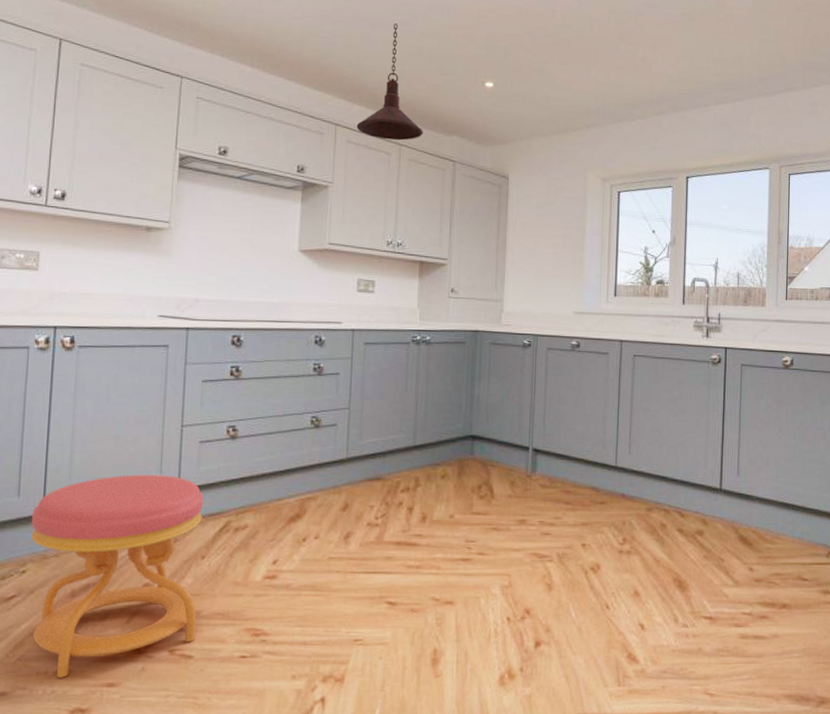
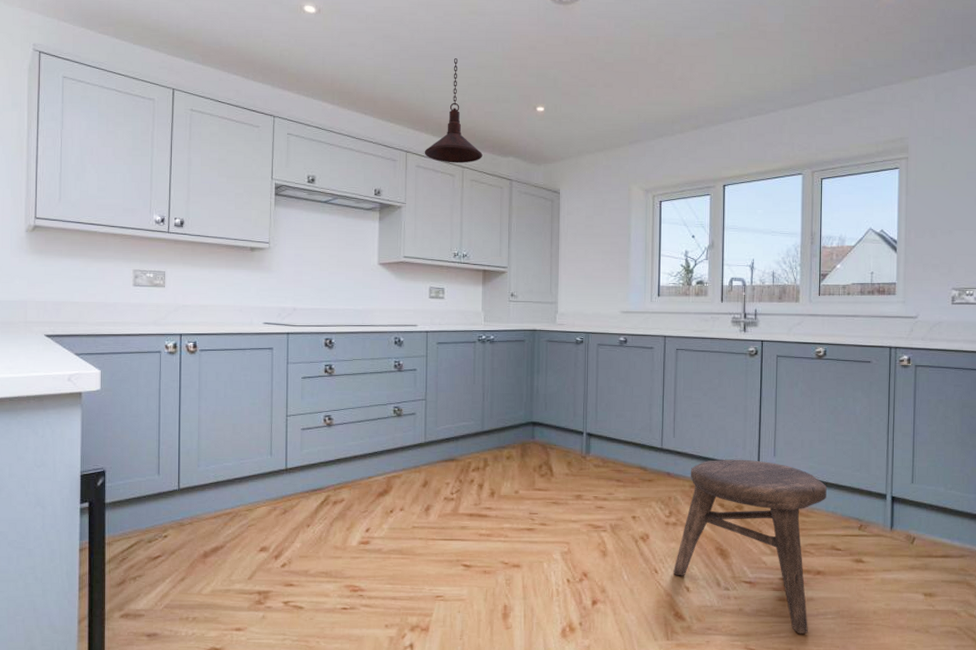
stool: present [31,474,203,678] -> none [169,457,307,623]
stool: none [627,478,793,675] -> present [673,459,827,633]

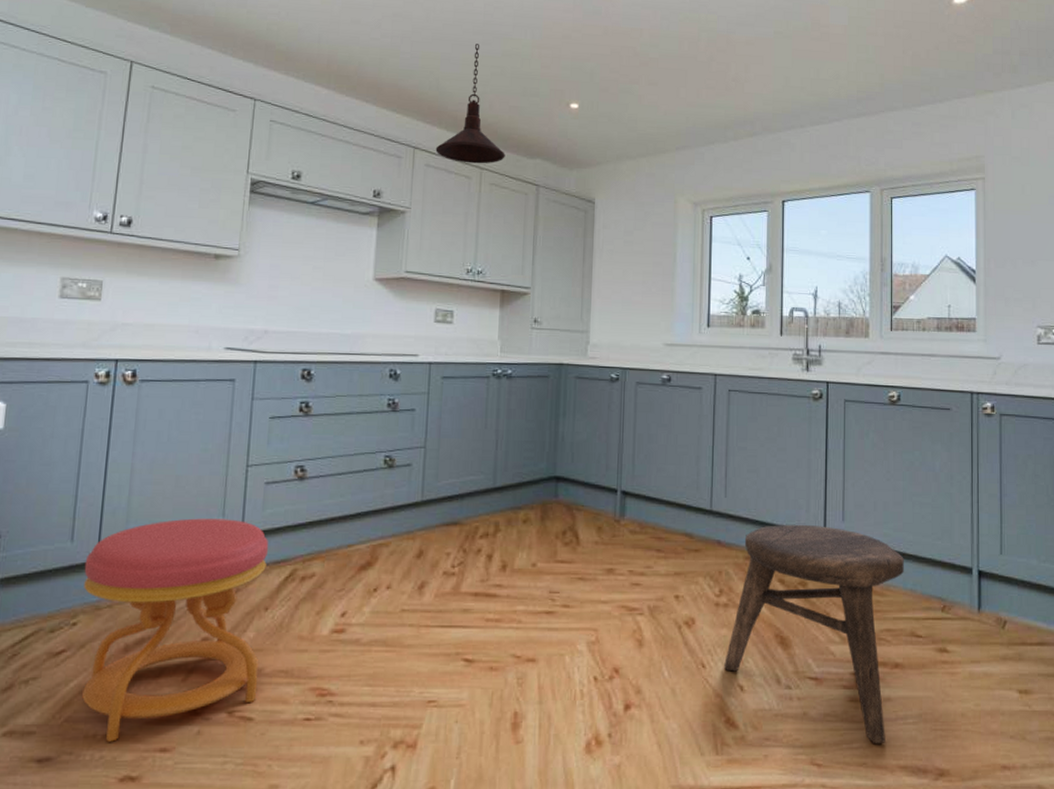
stool: none [169,457,307,623] -> present [82,518,268,742]

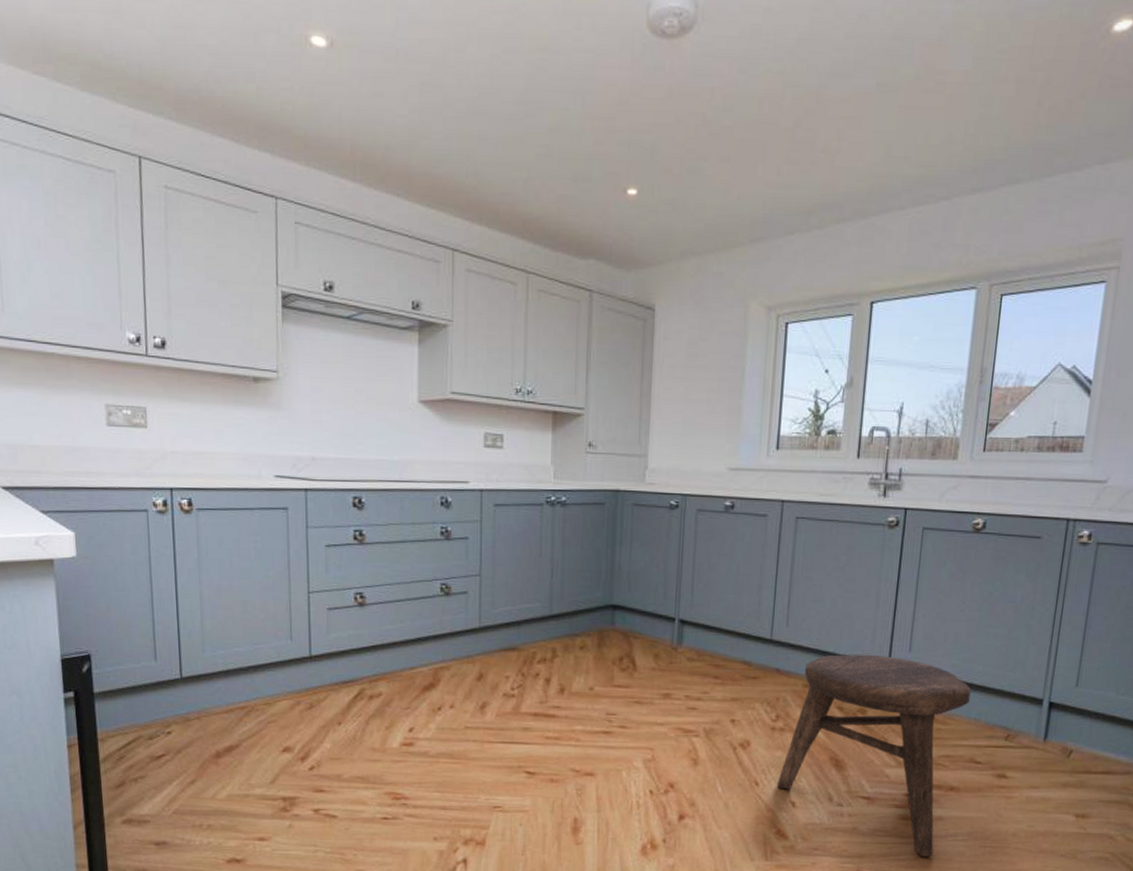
stool: present [82,518,268,742] -> none [170,641,338,831]
pendant light: present [435,44,505,164] -> none [476,117,554,267]

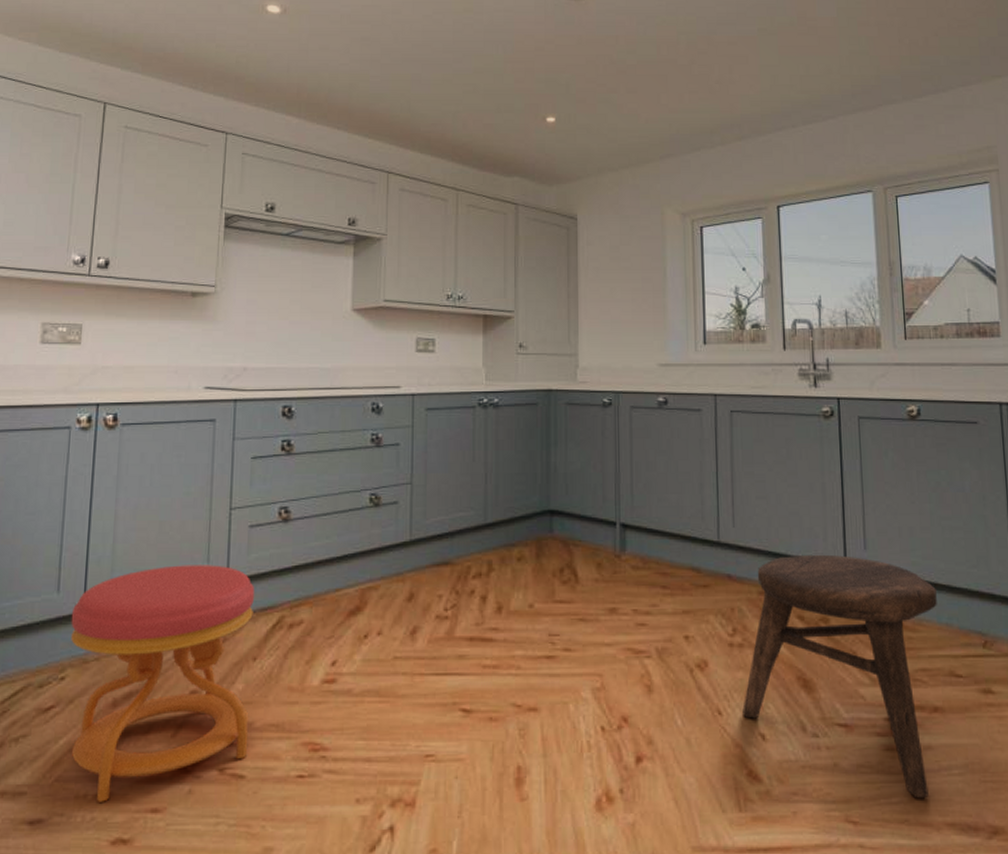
stool: none [170,641,338,831] -> present [71,565,254,802]

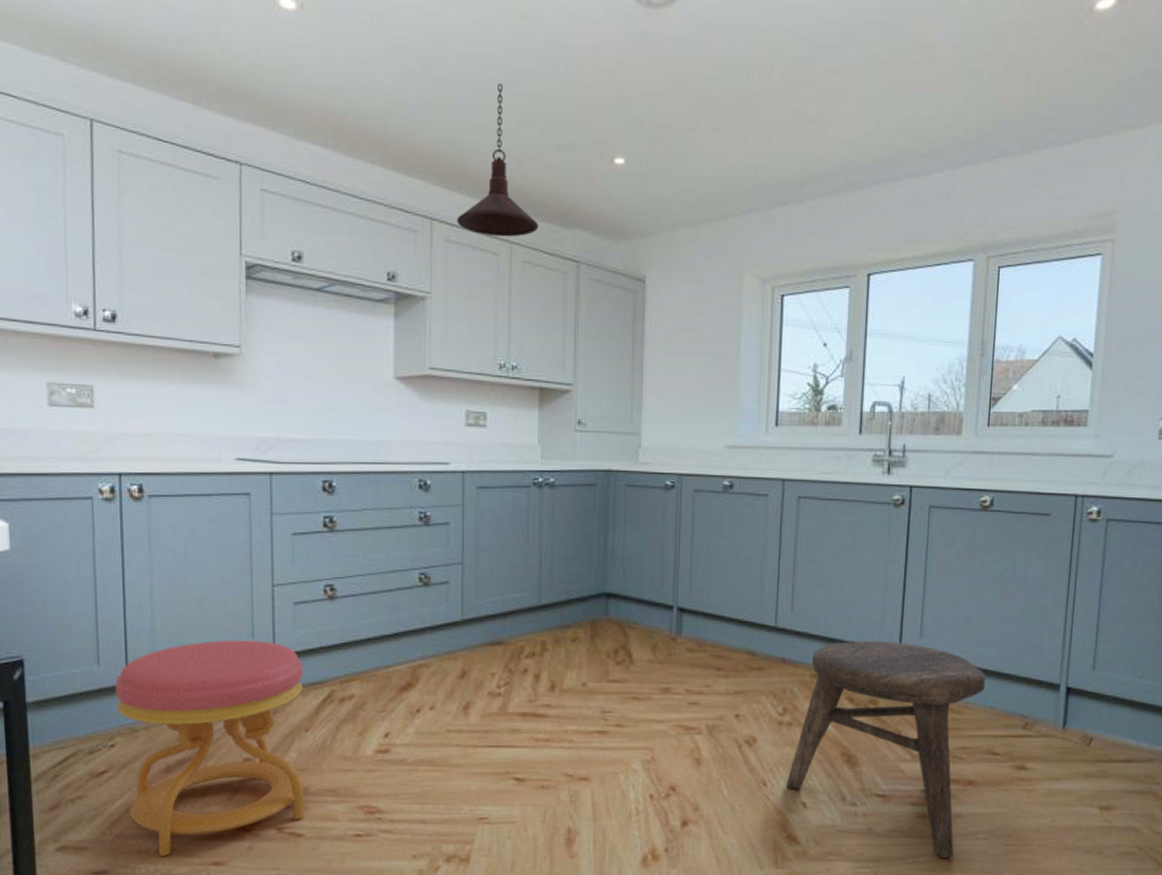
pendant light: none [410,62,482,185] -> present [456,84,539,237]

